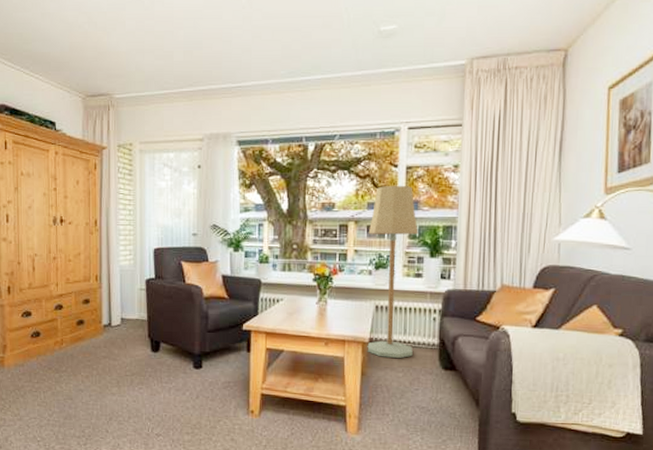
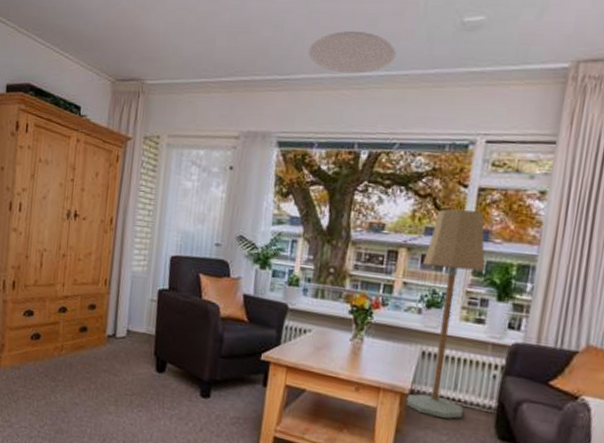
ceiling lamp: none [255,43,329,79] -> present [308,31,396,74]

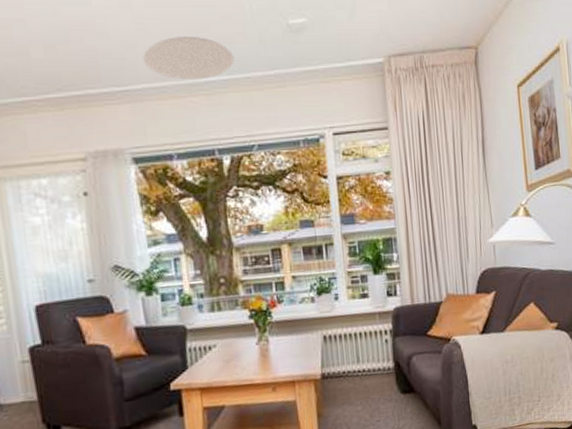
floor lamp: present [405,208,486,419] -> none [304,198,369,393]

